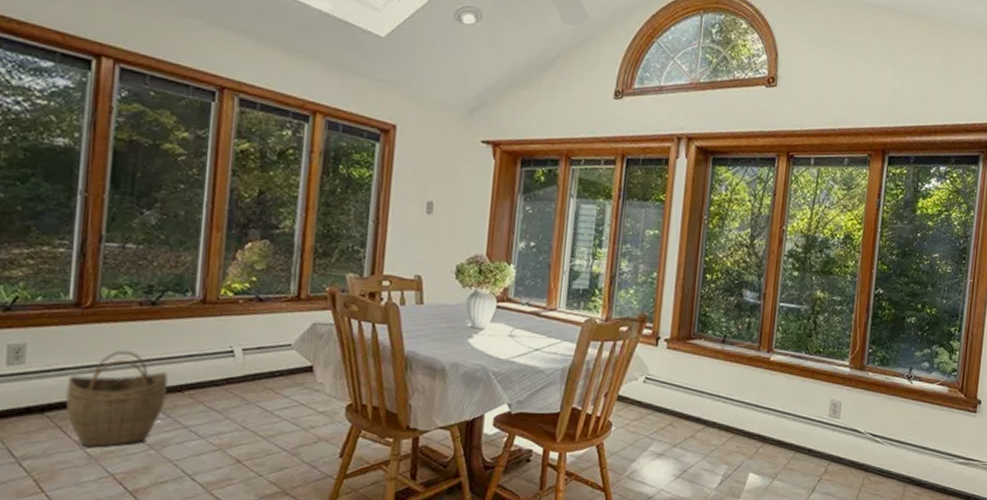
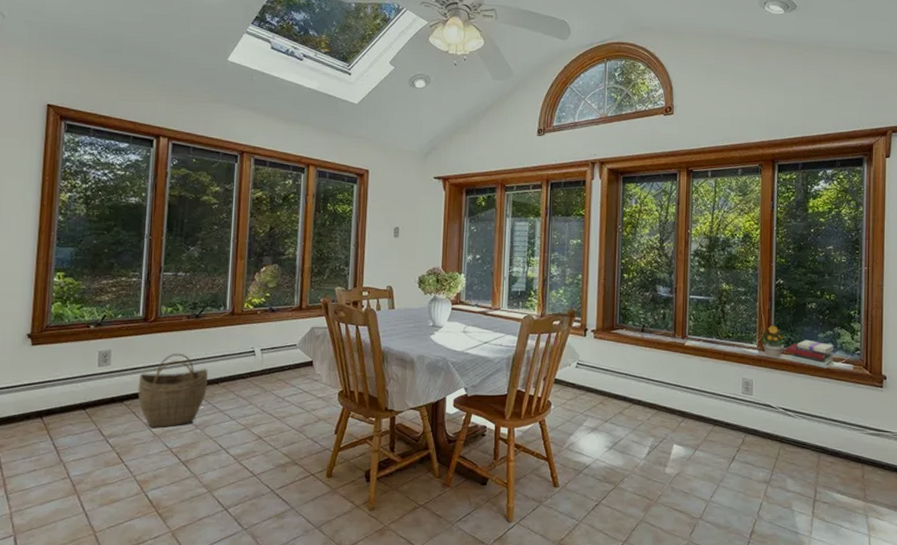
flowerpot: none [852,341,878,377] -> present [758,325,784,358]
books: none [879,357,930,392] -> present [786,339,834,370]

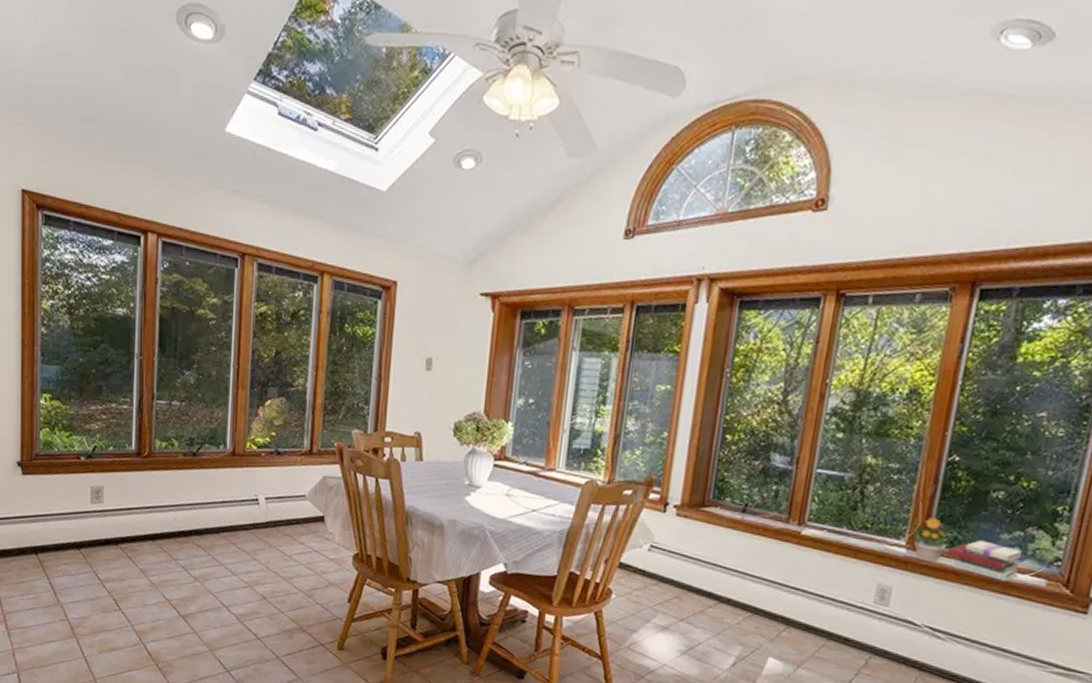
woven basket: present [138,352,209,428] -> none [133,494,208,577]

